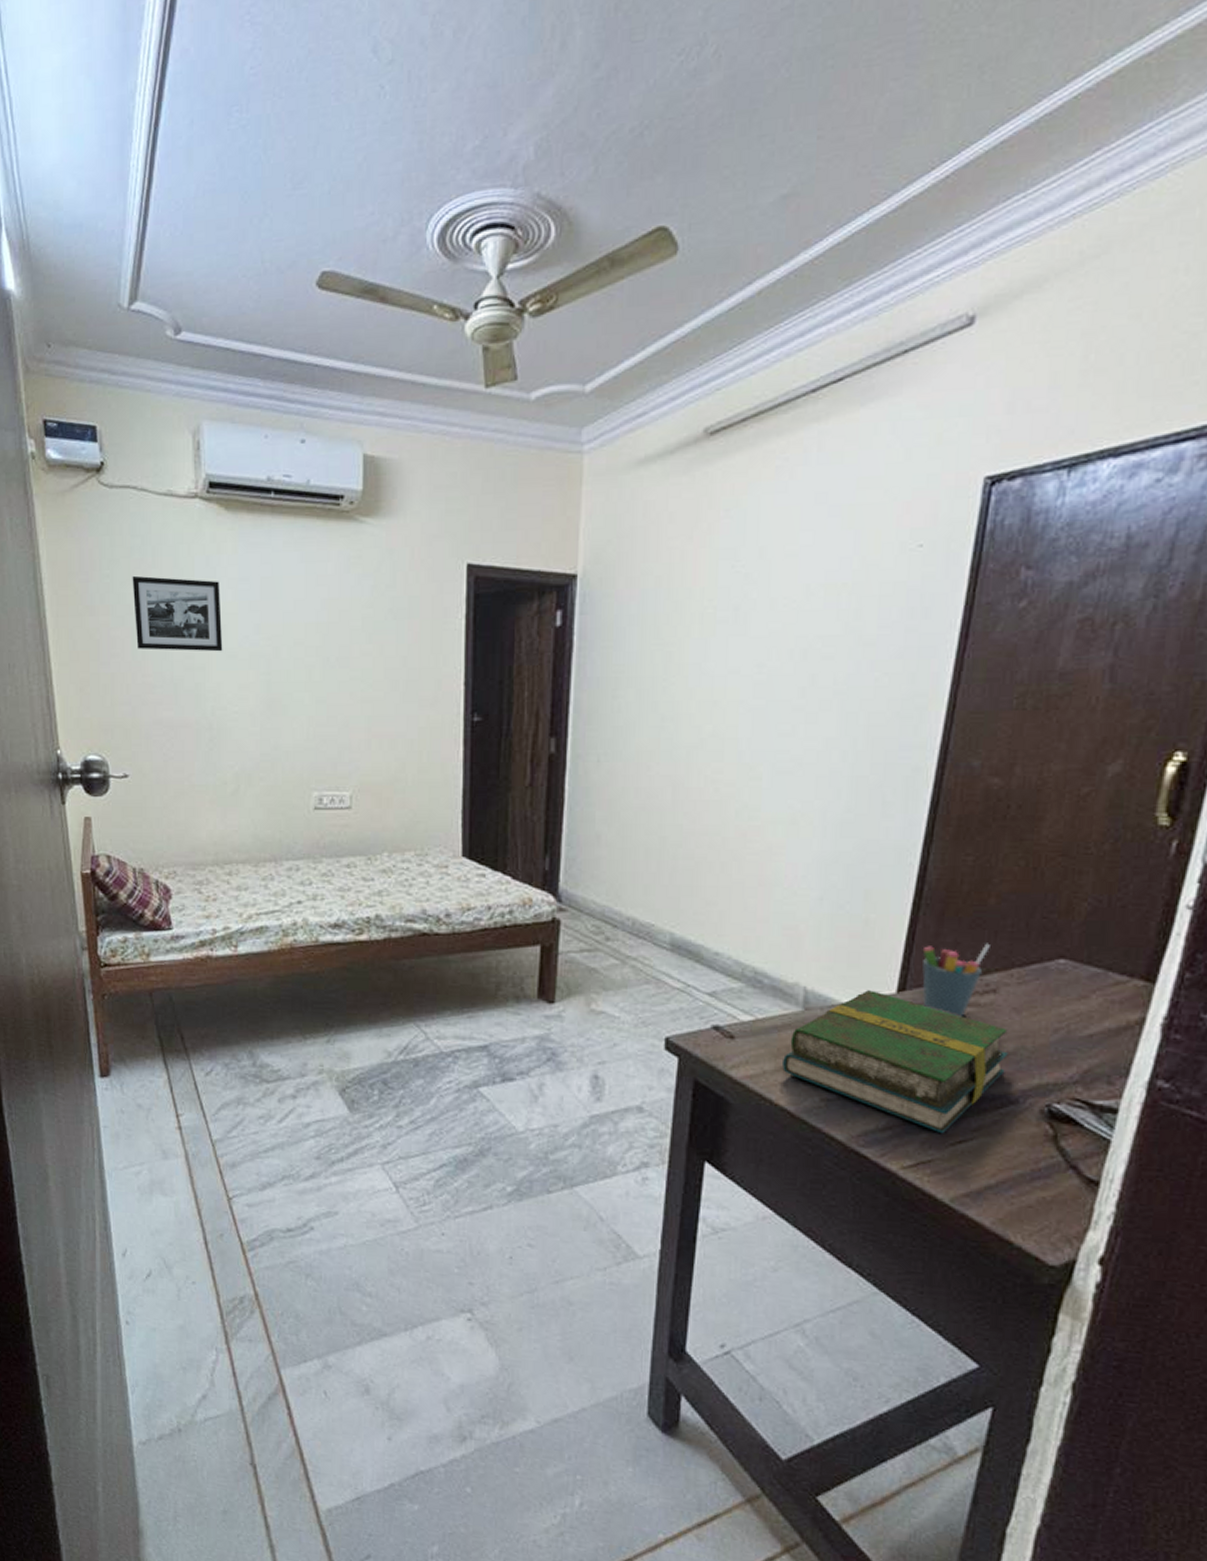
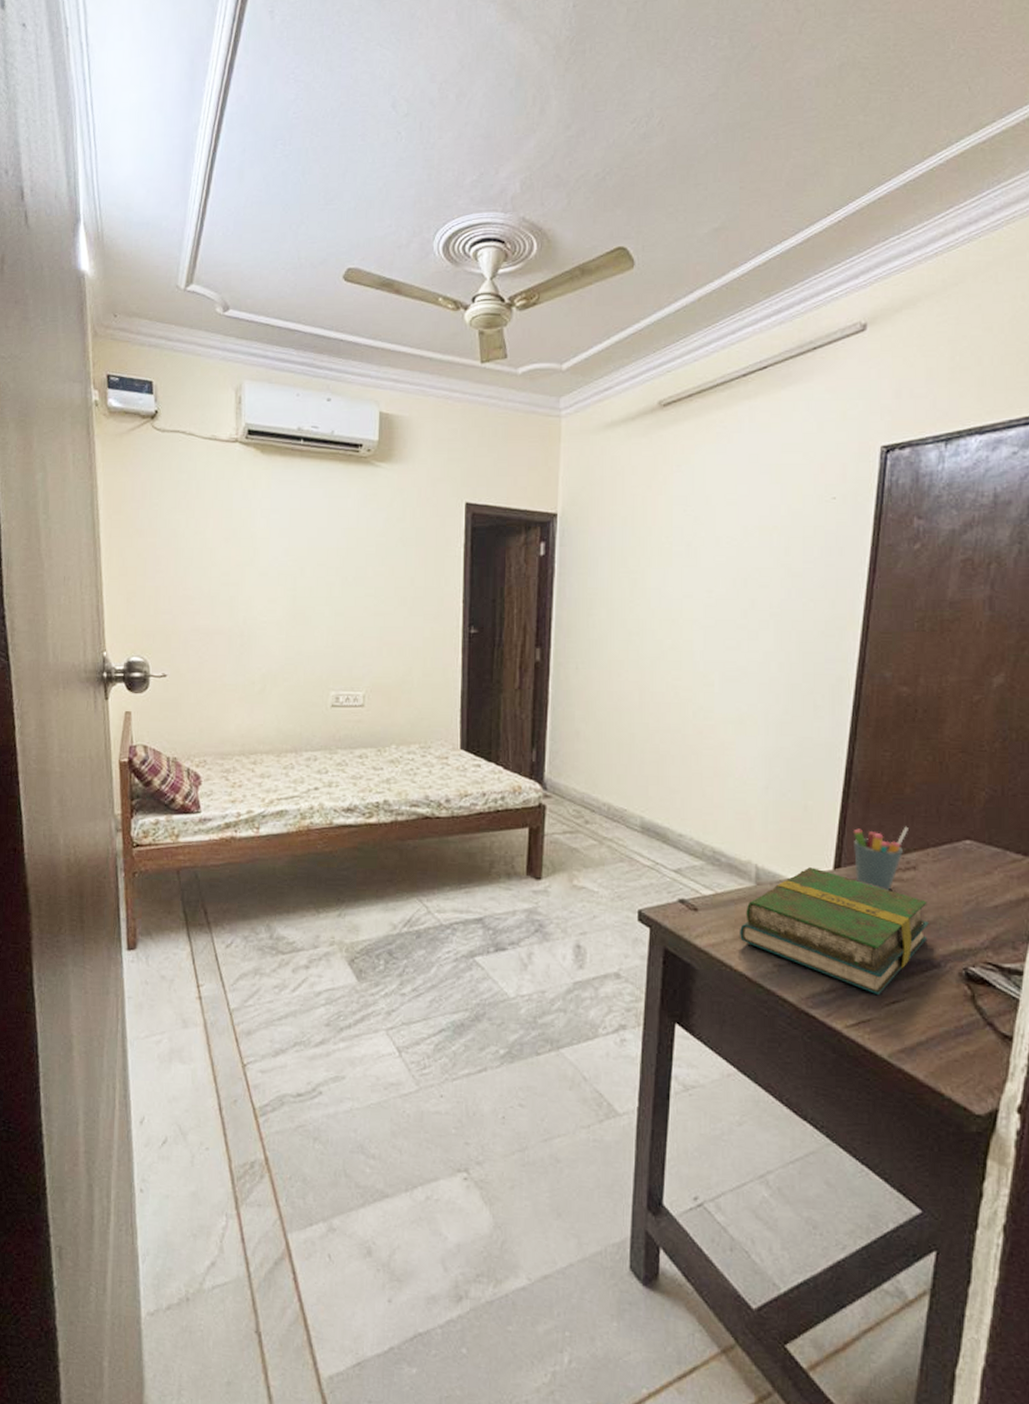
picture frame: present [132,575,223,652] -> none [177,504,255,570]

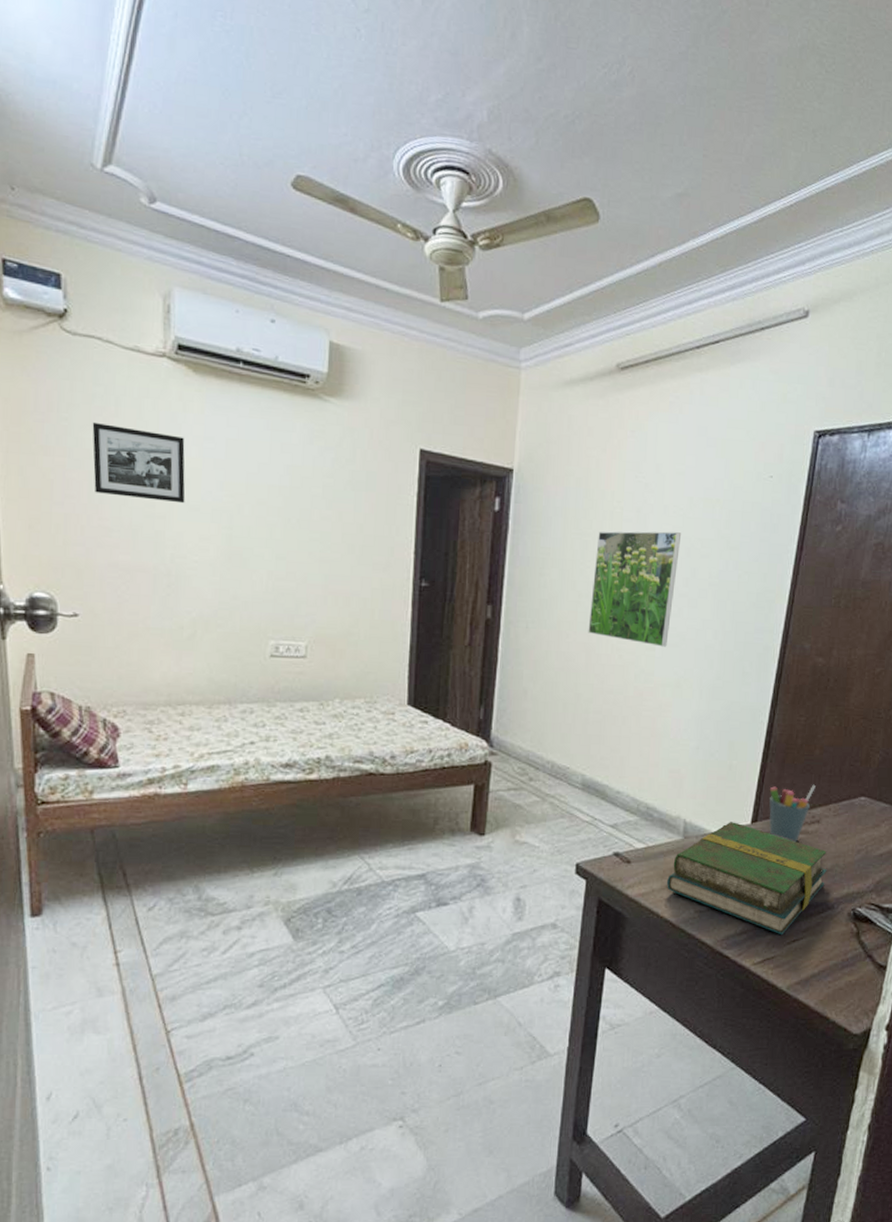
picture frame: none [177,504,255,570] -> present [92,422,185,504]
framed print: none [640,563,737,682] -> present [588,531,682,647]

